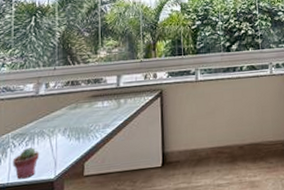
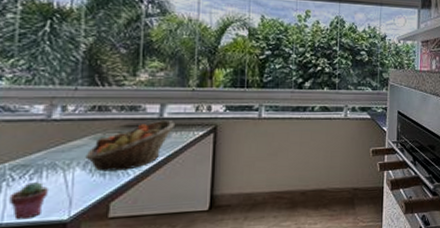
fruit basket: none [64,88,130,136] -> present [85,119,176,172]

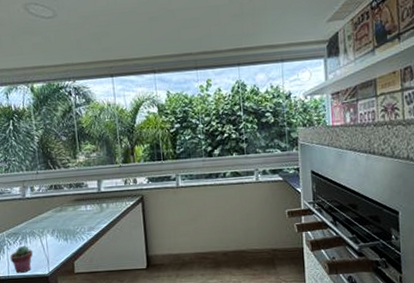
fruit basket: present [85,119,176,172] -> none [52,193,111,237]

